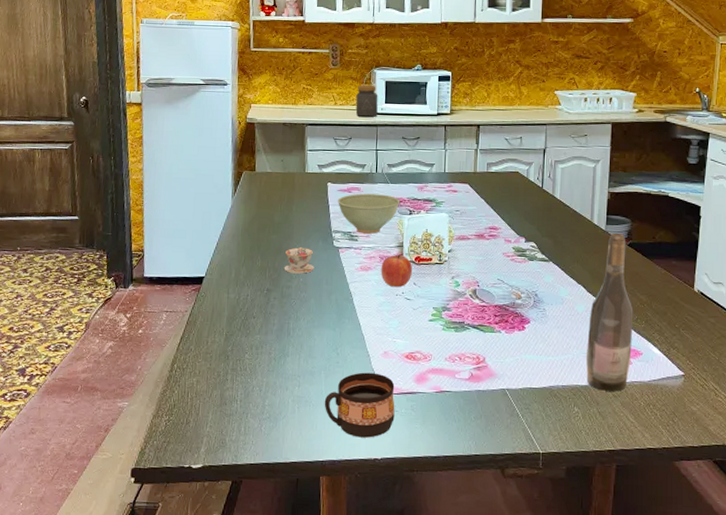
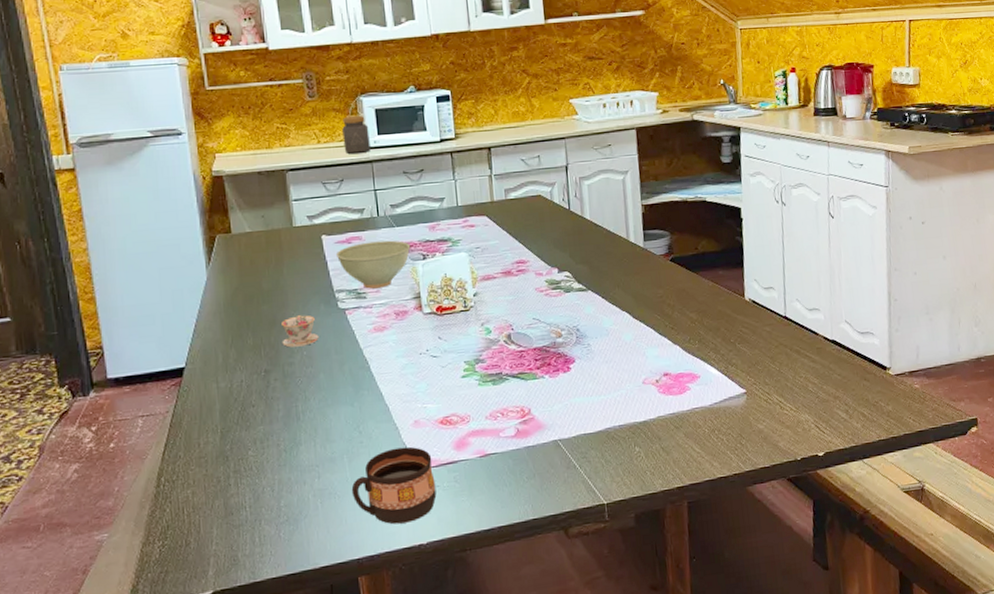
fruit: present [381,254,413,288] -> none [398,306,436,346]
wine bottle: present [585,233,634,391] -> none [638,249,689,424]

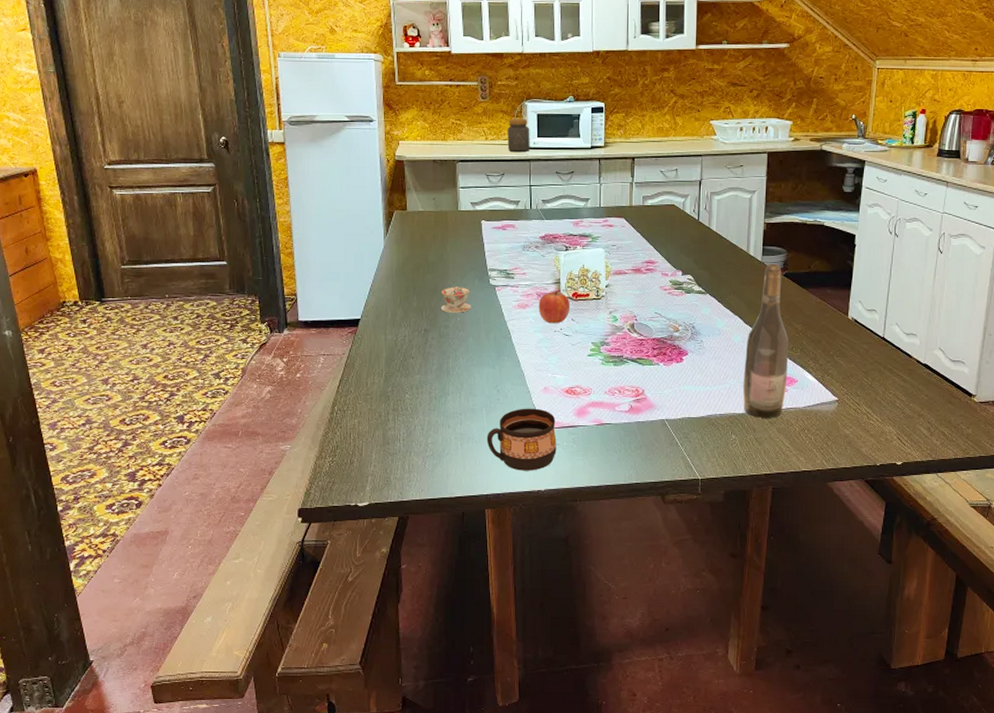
bowl: present [335,240,411,289] -> none [492,230,556,271]
fruit: none [398,306,436,346] -> present [538,291,571,324]
wine bottle: none [638,249,689,424] -> present [742,264,789,418]

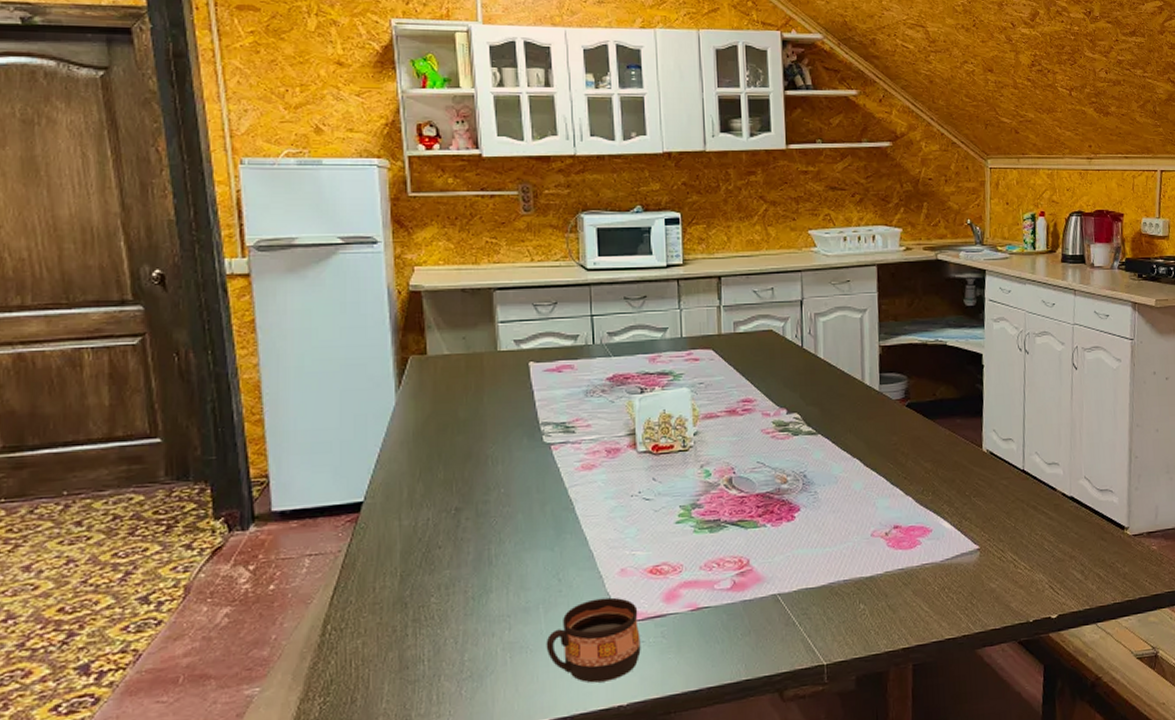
teacup: present [440,285,471,313] -> none [477,447,519,484]
jar: present [507,118,530,152] -> none [559,233,589,274]
fruit: present [538,291,571,324] -> none [608,444,651,487]
wine bottle: present [742,264,789,418] -> none [868,393,920,580]

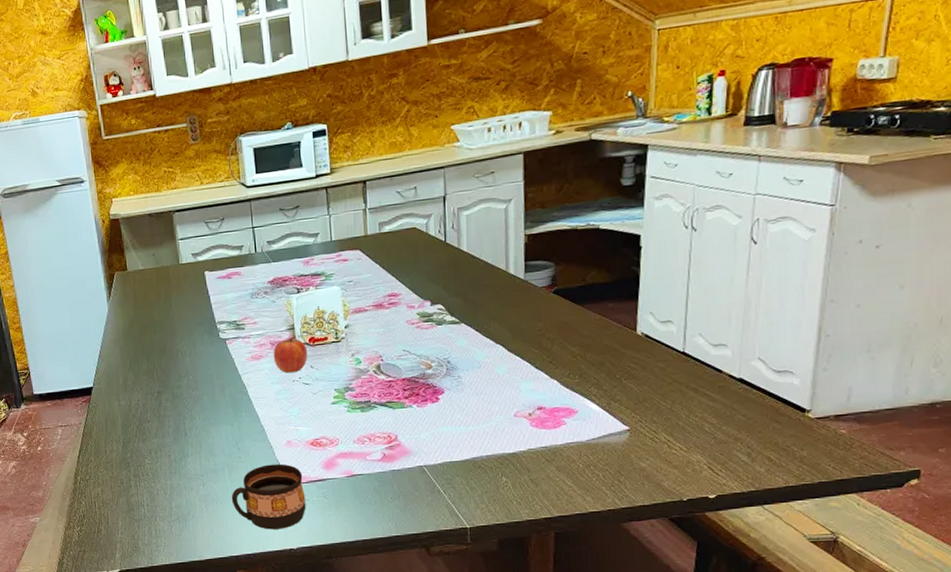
fruit: none [608,444,651,487] -> present [273,337,308,374]

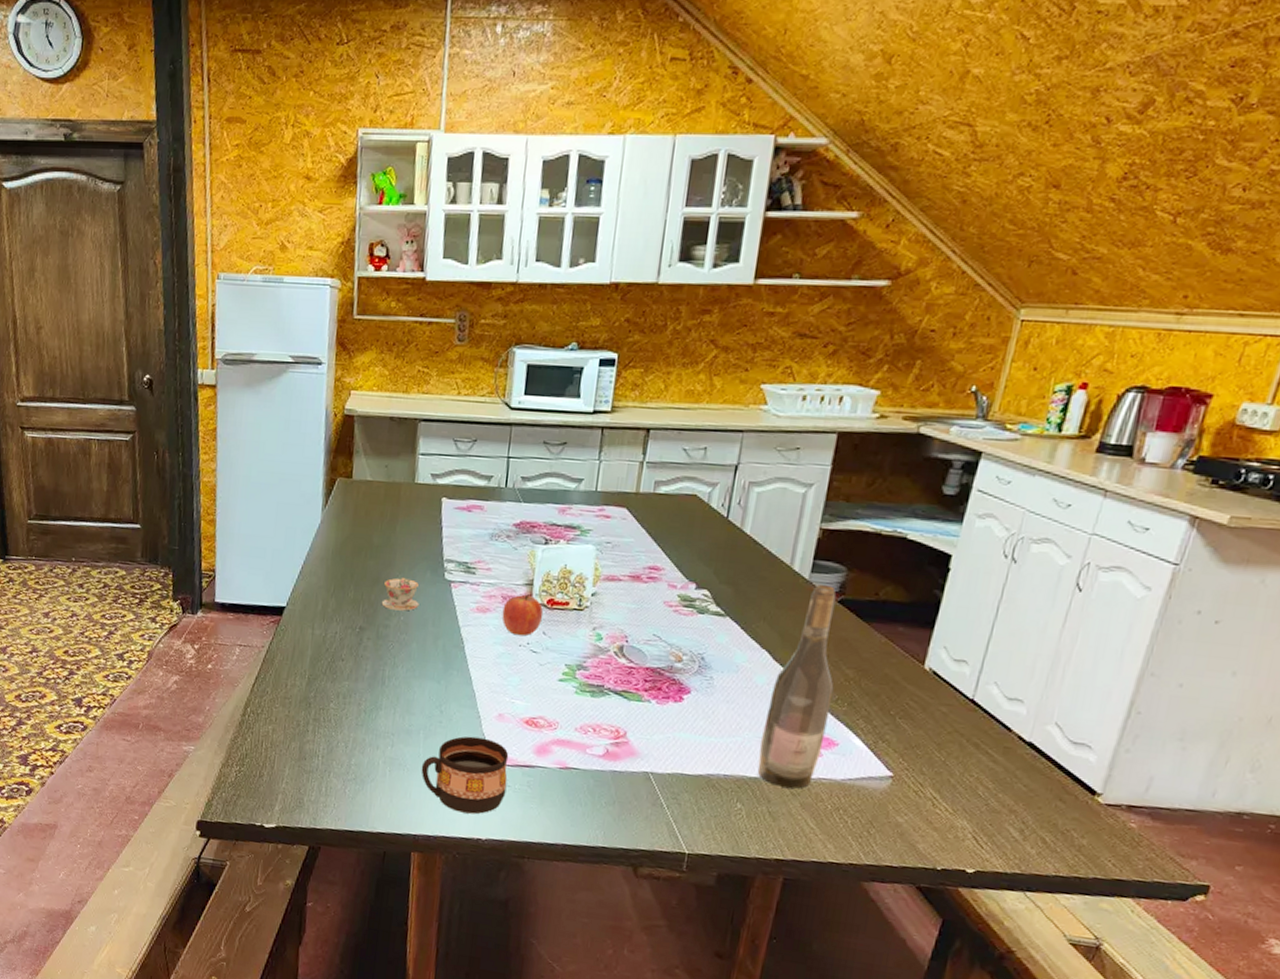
teacup: none [171,343,203,372] -> present [381,577,419,611]
wine bottle: none [511,281,565,456] -> present [757,585,837,789]

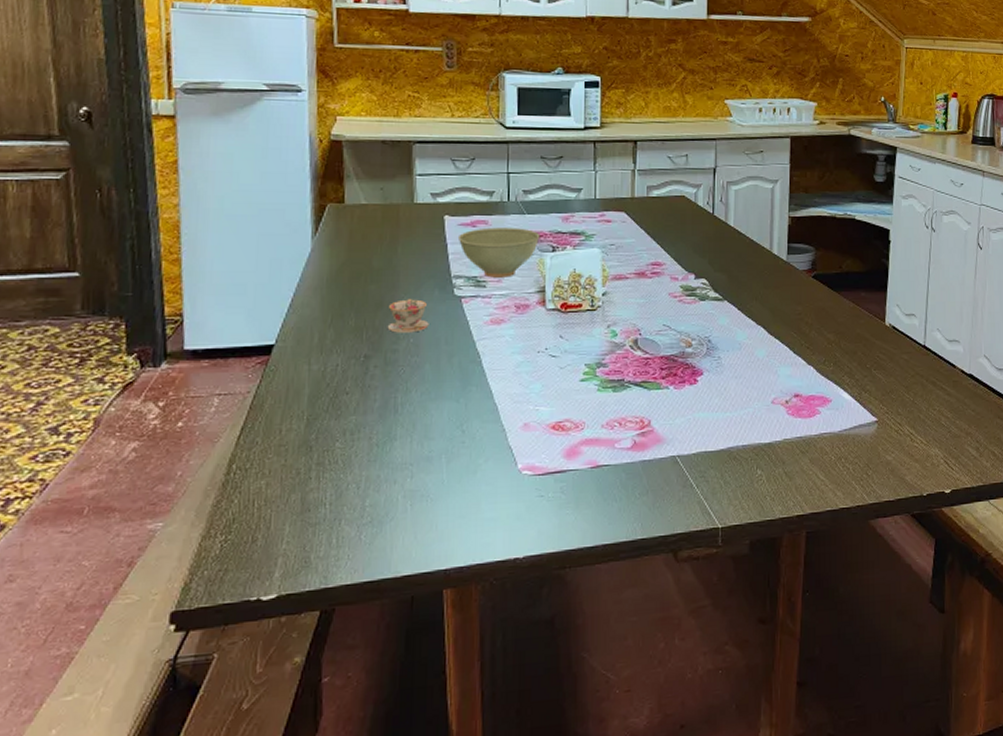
cup: present [421,736,509,815] -> none [446,451,540,534]
bowl: none [452,513,534,567] -> present [457,227,540,278]
fruit: present [501,594,544,636] -> none [517,301,558,343]
wine bottle: present [757,585,837,789] -> none [768,264,821,447]

